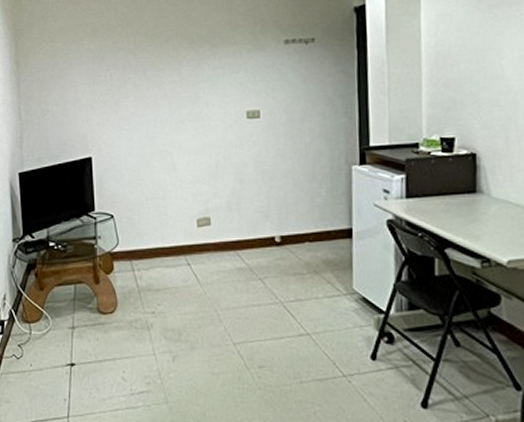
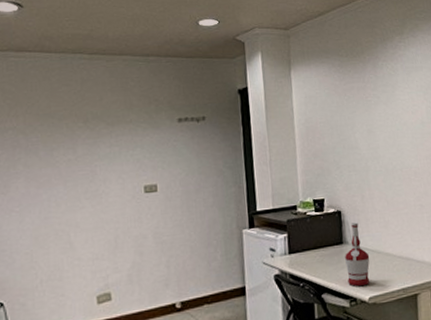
alcohol: none [478,169,512,246] -> present [345,222,370,287]

